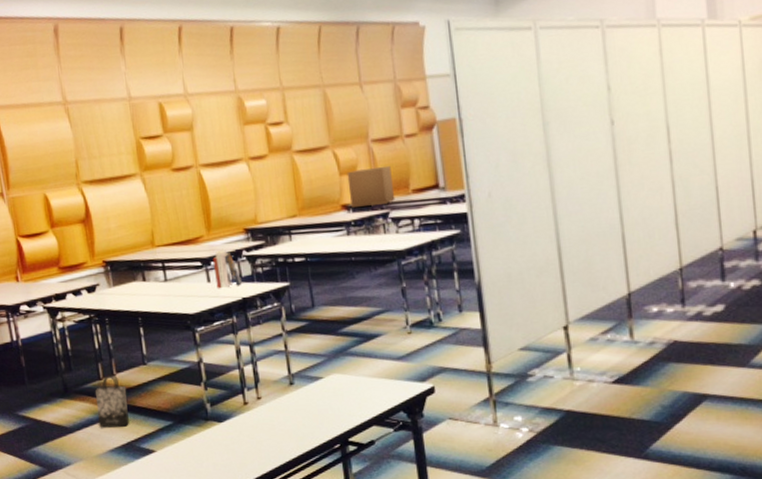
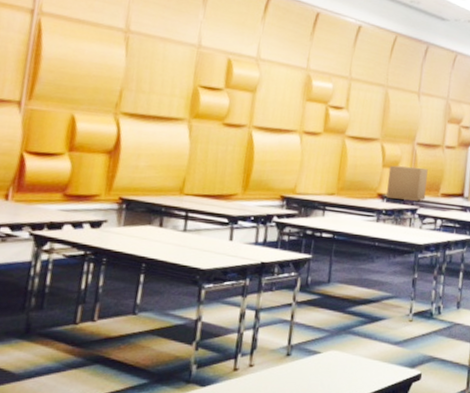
shopping bag: present [96,374,130,427] -> none [56,320,105,380]
books: present [212,250,243,289] -> none [237,211,266,250]

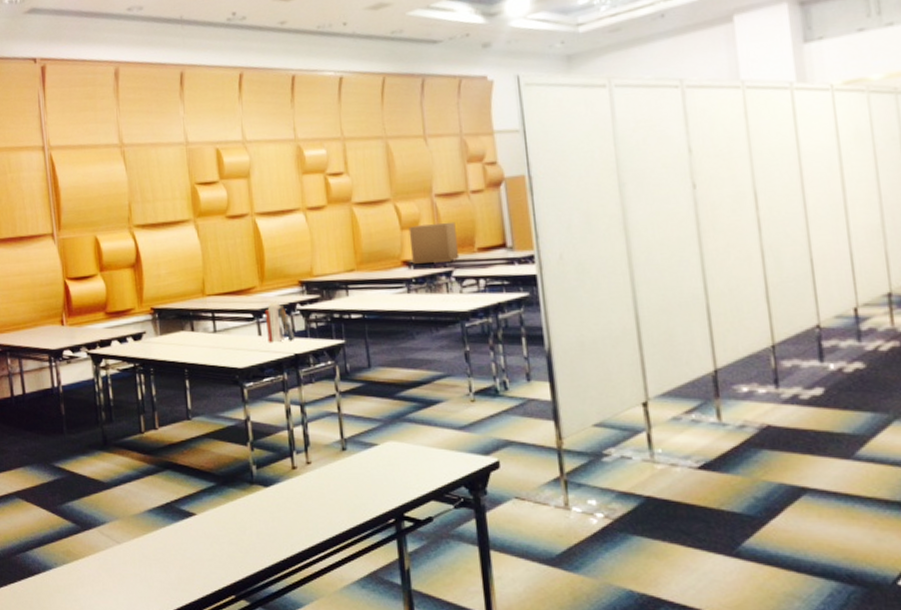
books: none [237,211,266,250] -> present [264,302,295,343]

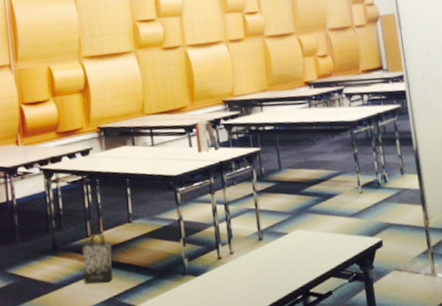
shopping bag: none [136,428,171,485] -> present [83,232,113,283]
cardboard box: present [408,221,460,264] -> none [309,50,348,84]

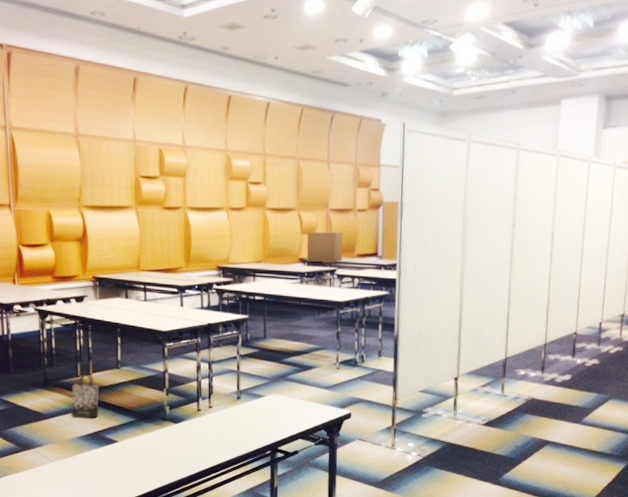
books: present [194,118,220,153] -> none [187,281,210,314]
cardboard box: none [309,50,348,84] -> present [306,231,343,263]

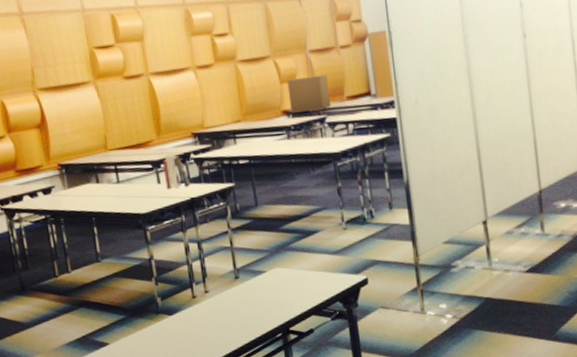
shopping bag: present [71,373,100,419] -> none [51,272,85,322]
books: none [187,281,210,314] -> present [162,153,191,190]

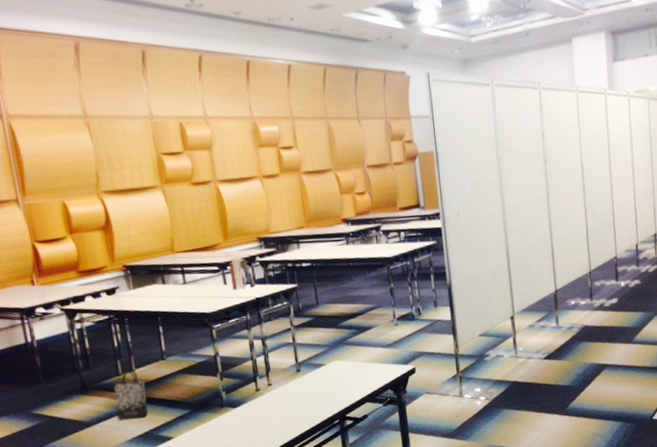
shopping bag: none [51,272,85,322] -> present [114,370,149,419]
cardboard box: present [287,74,331,113] -> none [346,187,386,221]

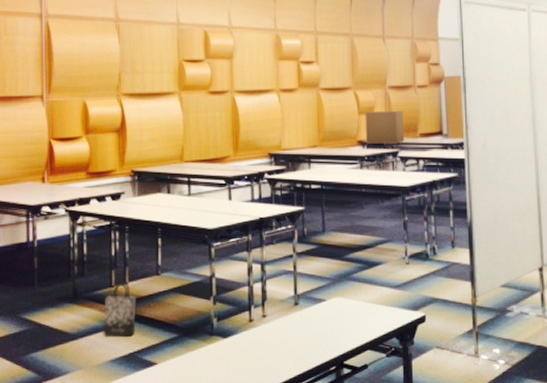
books: present [229,256,256,291] -> none [236,171,262,207]
cardboard box: none [346,187,386,221] -> present [365,110,405,144]

